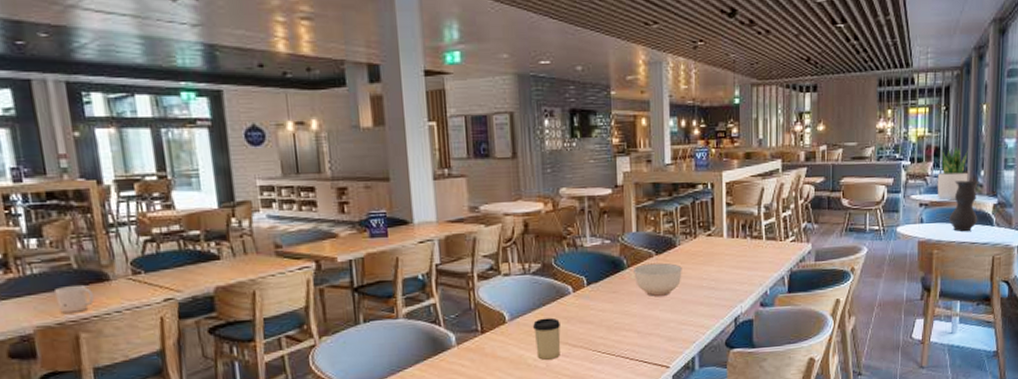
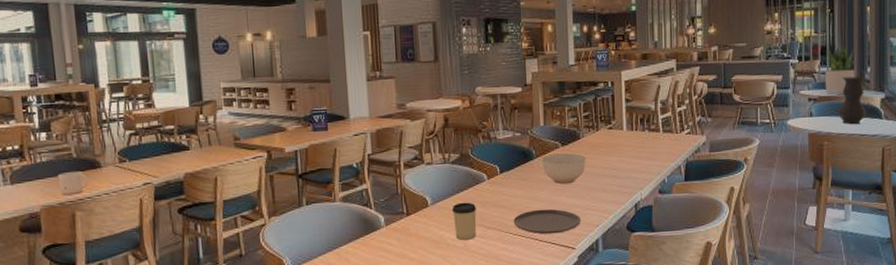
plate: none [602,324,677,353] -> present [513,208,582,235]

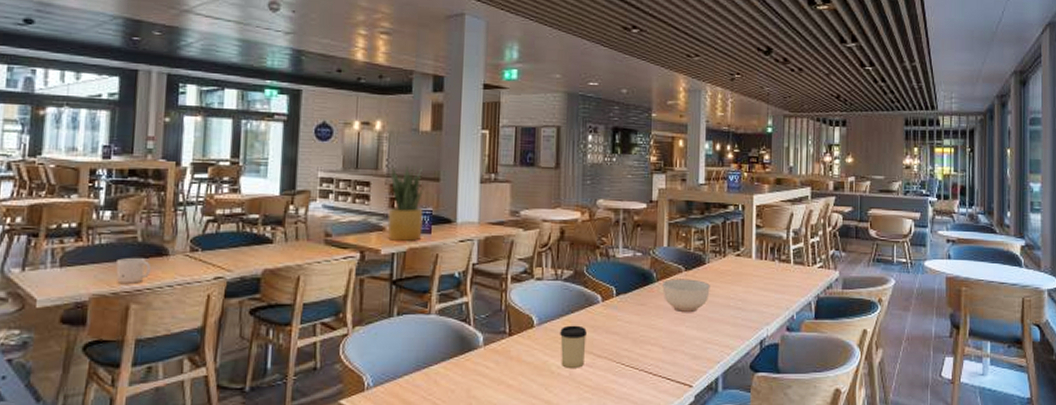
planter: none [283,68,320,139] -> present [387,164,424,241]
plate: present [513,208,582,235] -> none [626,339,701,368]
planter: present [825,45,855,96] -> none [964,186,995,239]
vase: present [837,76,867,124] -> none [976,220,1006,270]

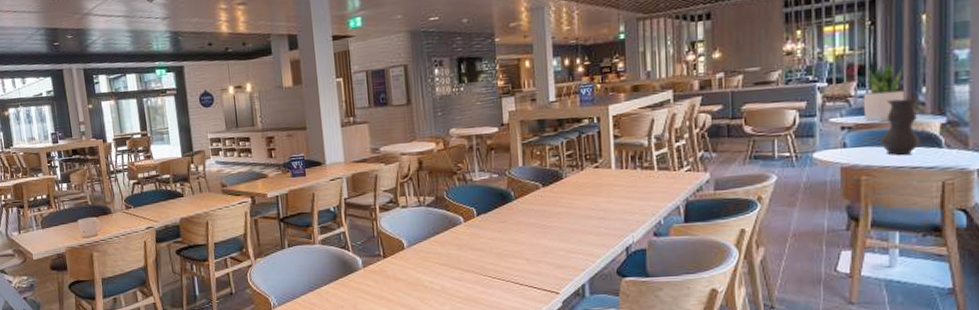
planter: present [387,164,424,241] -> none [263,117,299,185]
cup: present [560,325,587,368] -> none [428,245,454,283]
bowl: present [662,278,710,312] -> none [521,194,570,226]
planter: none [964,186,995,239] -> present [863,62,905,123]
vase: none [976,220,1006,270] -> present [880,98,920,155]

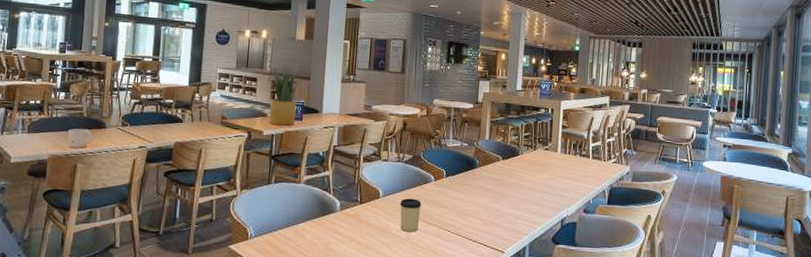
planter: none [263,117,299,185] -> present [269,65,298,126]
cup: none [428,245,454,283] -> present [400,198,421,232]
planter: present [863,62,905,123] -> none [739,102,767,146]
vase: present [880,98,920,155] -> none [748,130,776,173]

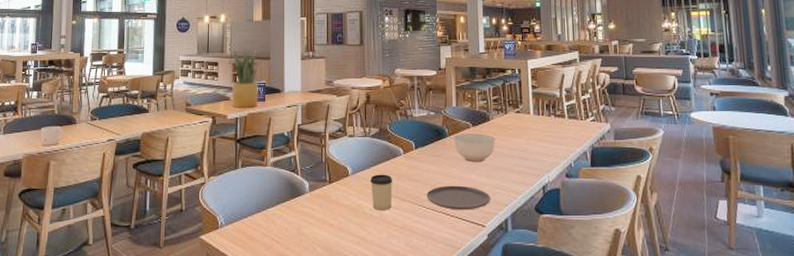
plate: none [452,213,513,237] -> present [426,185,491,210]
bowl: none [483,165,522,193] -> present [454,133,495,162]

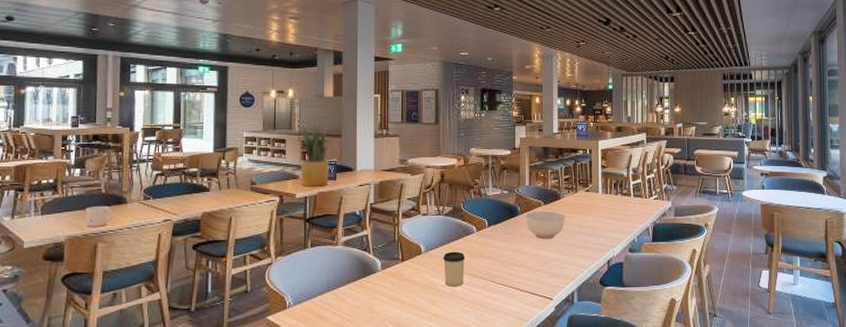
plate: present [426,185,491,210] -> none [498,261,559,285]

